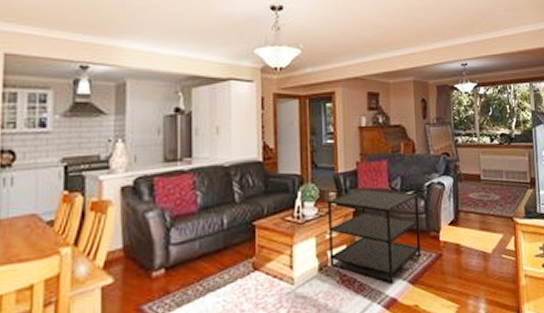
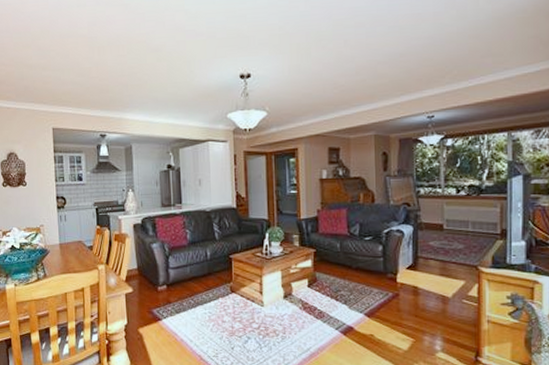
side table: present [327,188,421,284] -> none [291,232,378,315]

